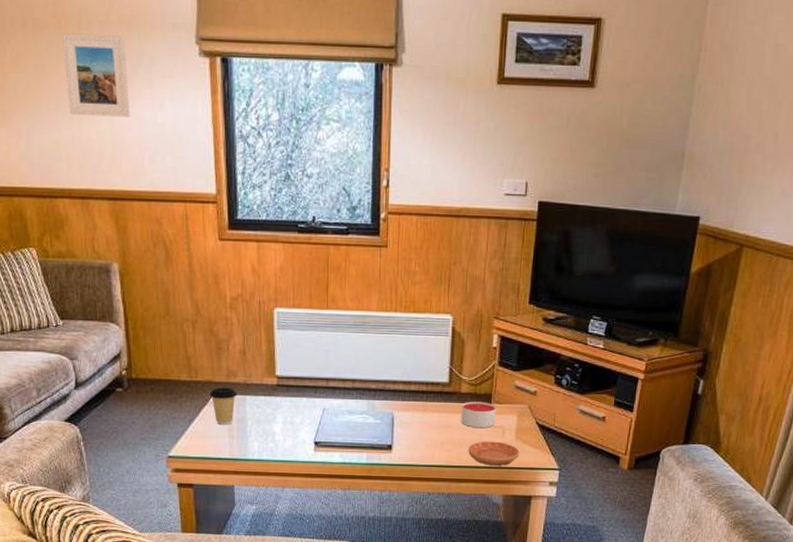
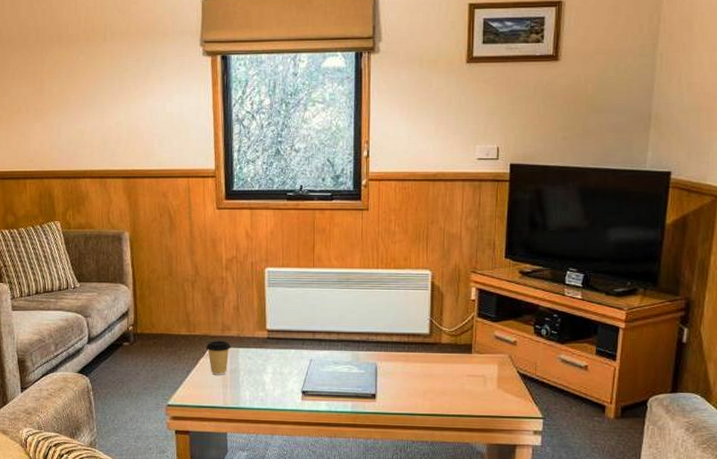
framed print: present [62,33,130,117] -> none [90,43,143,110]
candle: present [461,401,496,429] -> none [443,351,477,378]
saucer: present [468,441,520,466] -> none [451,390,502,414]

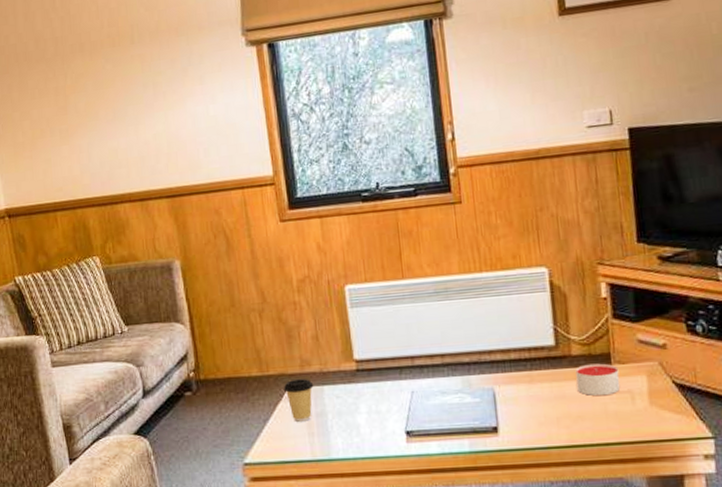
candle: none [443,351,477,378] -> present [575,363,620,396]

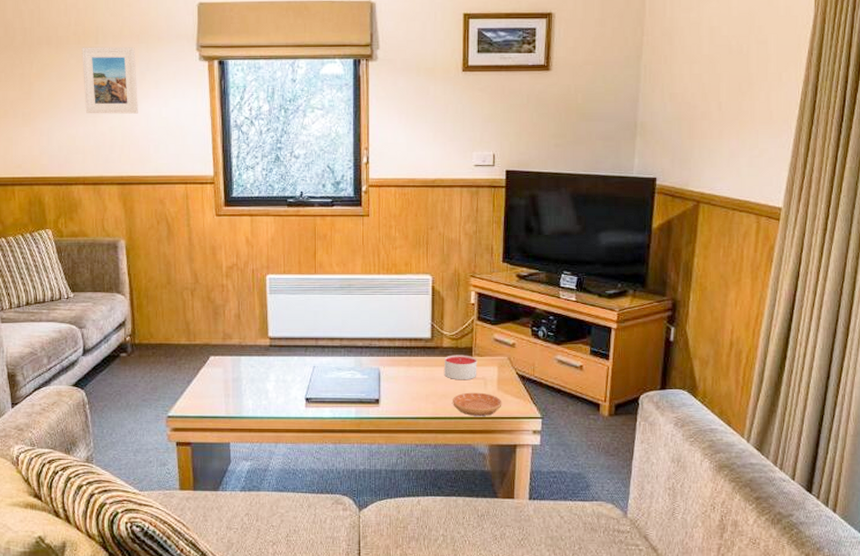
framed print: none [117,42,183,123] -> present [82,46,138,114]
coffee cup: present [283,379,314,422] -> none [206,350,233,384]
saucer: none [592,409,659,441] -> present [453,392,502,416]

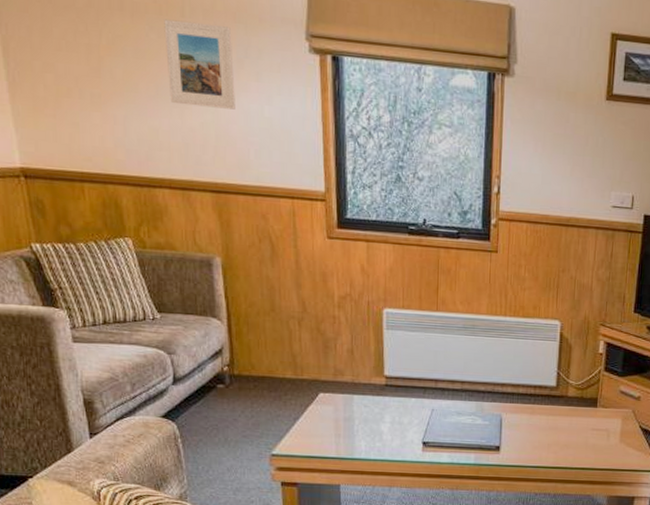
candle: present [444,355,477,380] -> none [568,405,602,431]
saucer: present [453,392,502,416] -> none [574,443,624,468]

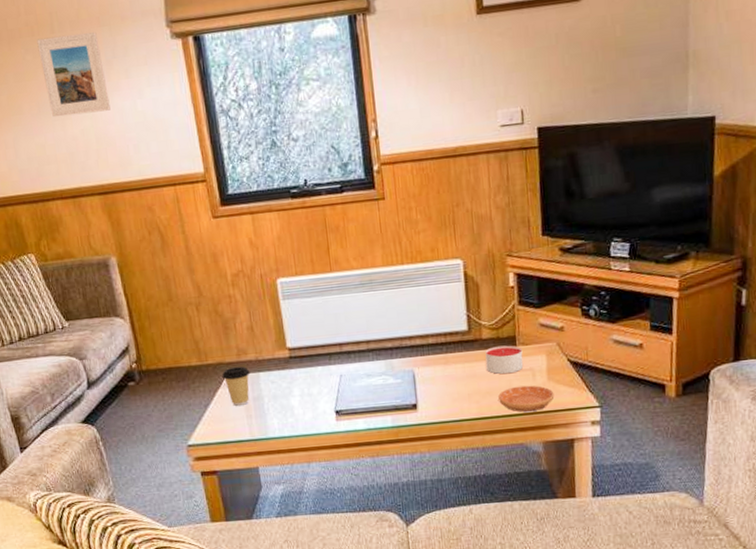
coffee cup: none [315,386,345,424] -> present [221,366,250,406]
candle: none [568,405,602,431] -> present [485,345,524,374]
saucer: none [574,443,624,468] -> present [498,385,555,412]

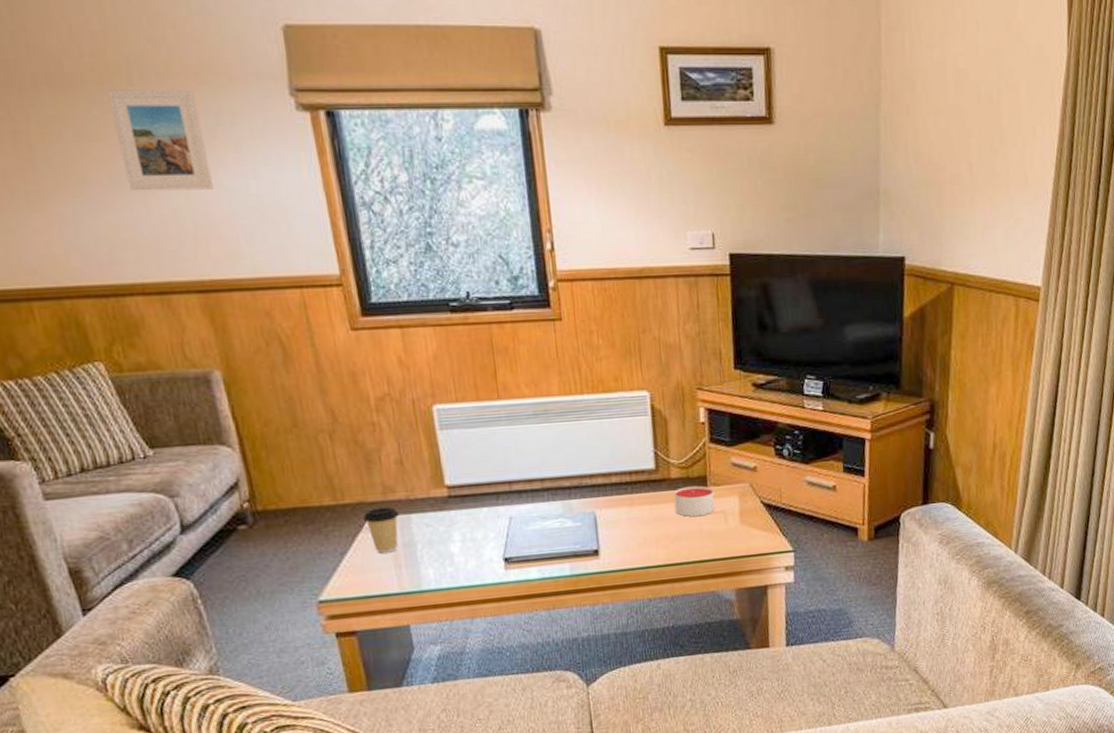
saucer: present [498,385,555,412] -> none [688,528,748,558]

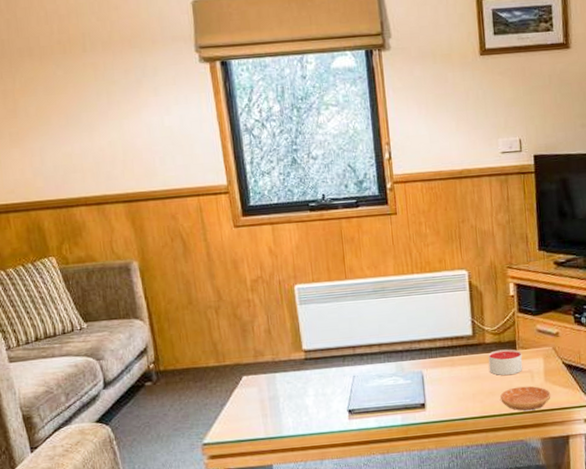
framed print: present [107,89,214,191] -> none [68,53,138,129]
coffee cup: present [362,507,399,554] -> none [238,367,267,405]
saucer: none [688,528,748,558] -> present [500,386,551,411]

